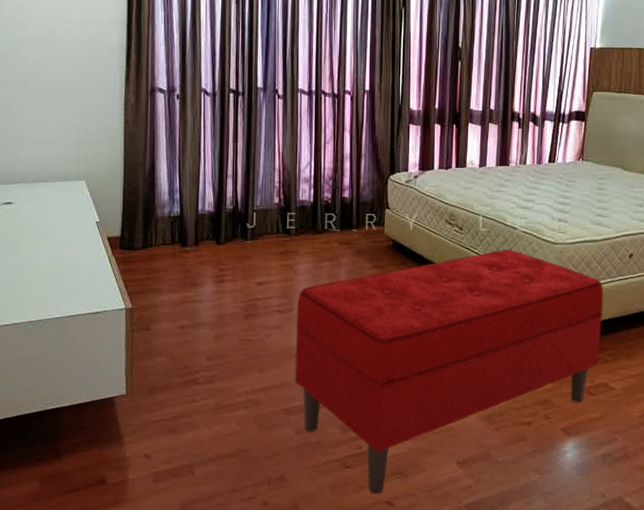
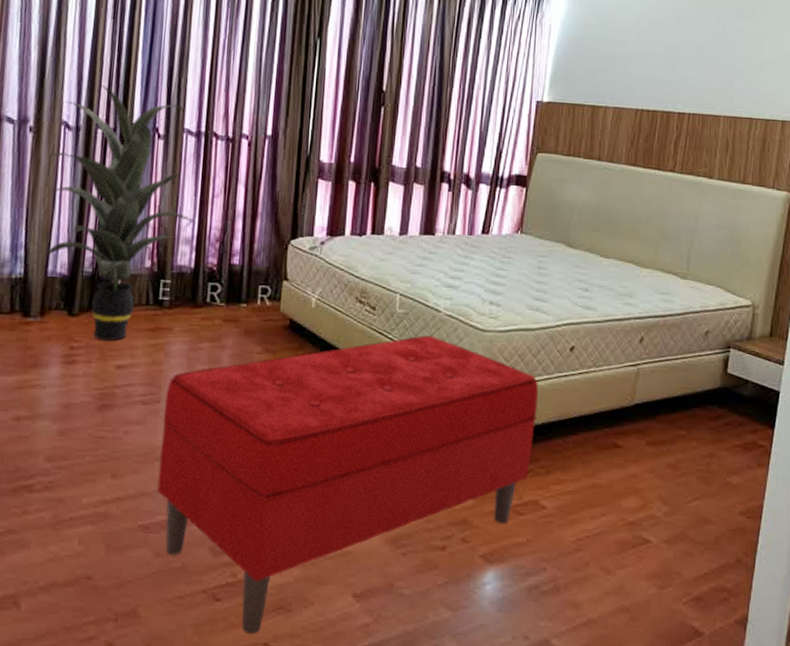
indoor plant: none [192,55,313,263] -> present [45,82,196,341]

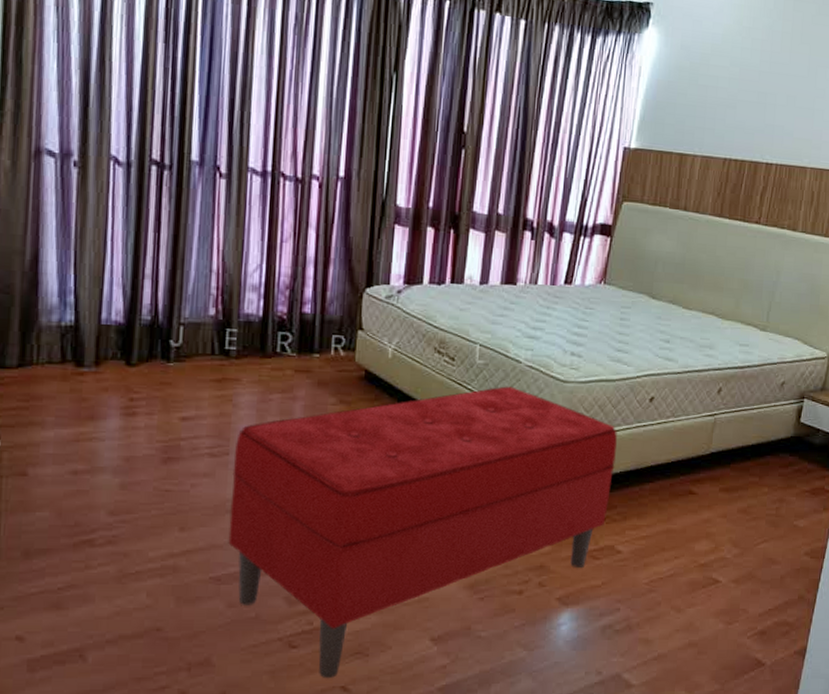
indoor plant: present [45,82,196,341] -> none [96,113,264,392]

